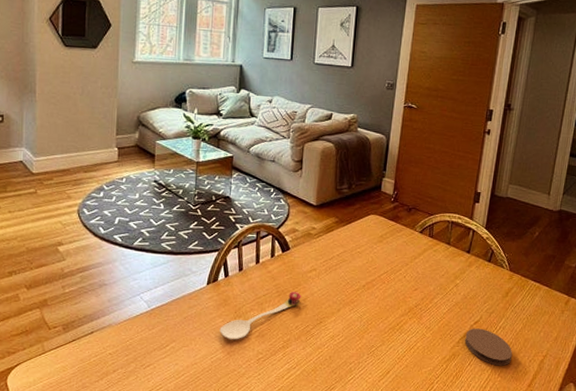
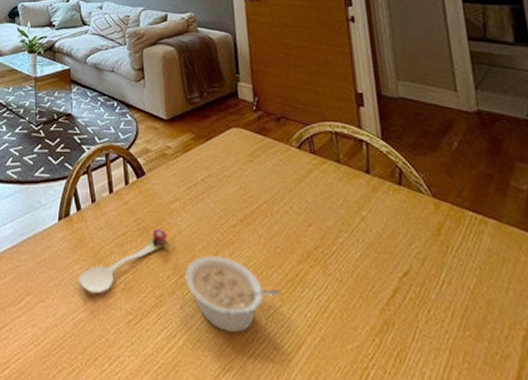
legume: none [310,311,383,365] -> present [185,256,281,333]
coaster: present [465,328,513,366] -> none [395,282,476,344]

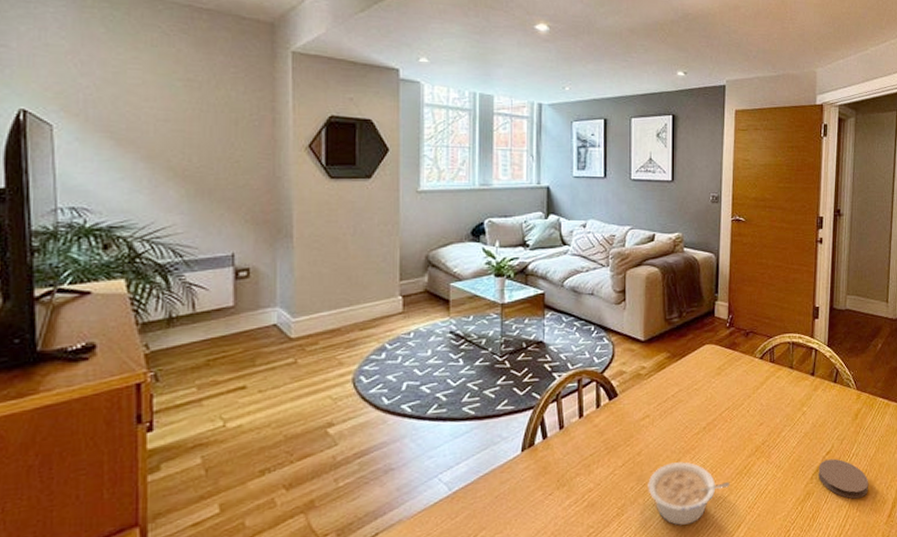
spoon: present [78,229,168,294] -> none [540,445,635,516]
coaster: none [395,282,476,344] -> present [818,458,869,499]

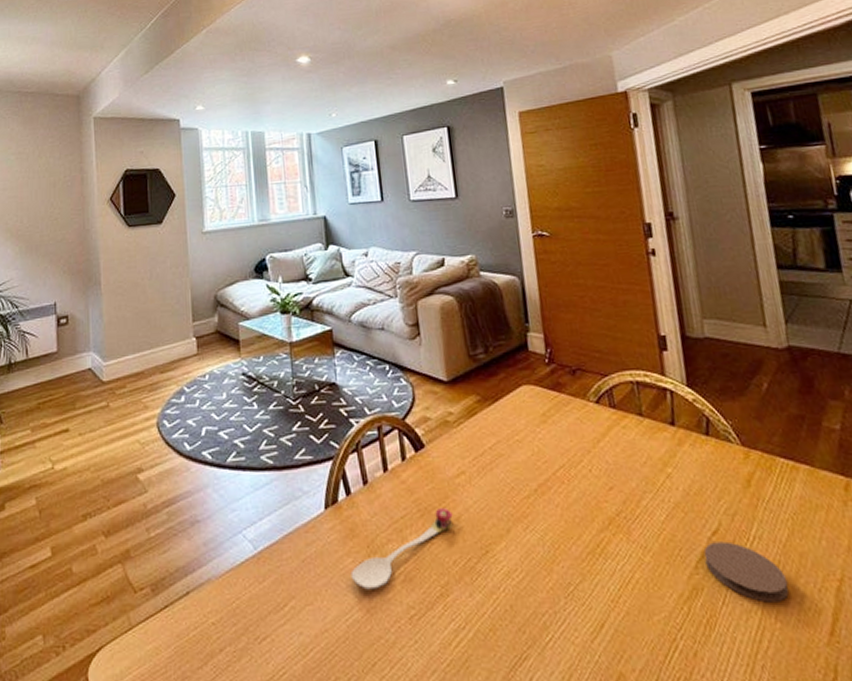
spoon: none [540,445,635,516] -> present [350,508,453,590]
legume: present [648,462,730,526] -> none [473,533,581,618]

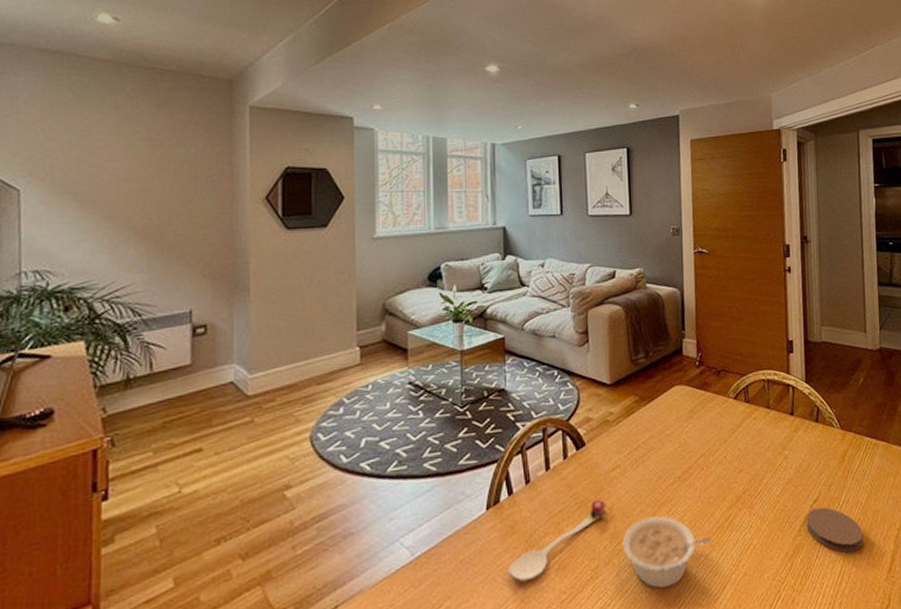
legume: none [473,533,581,618] -> present [622,516,711,589]

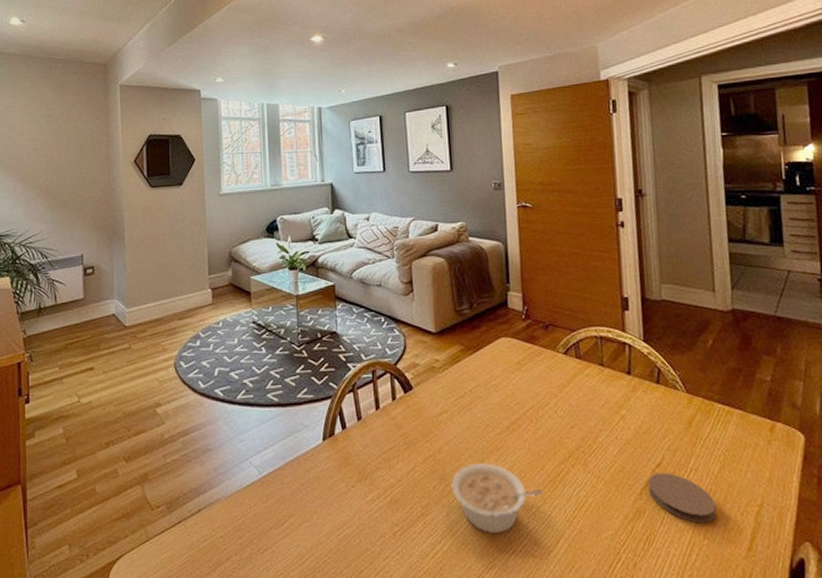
spoon: present [508,499,606,582] -> none [343,441,435,510]

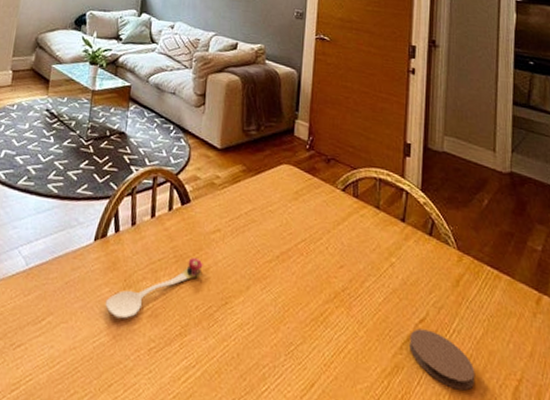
spoon: none [343,441,435,510] -> present [105,258,203,319]
legume: present [451,463,543,535] -> none [213,289,303,367]

